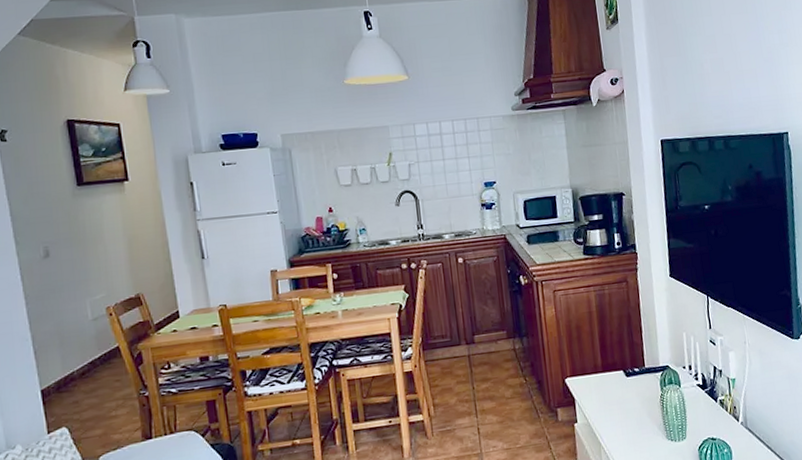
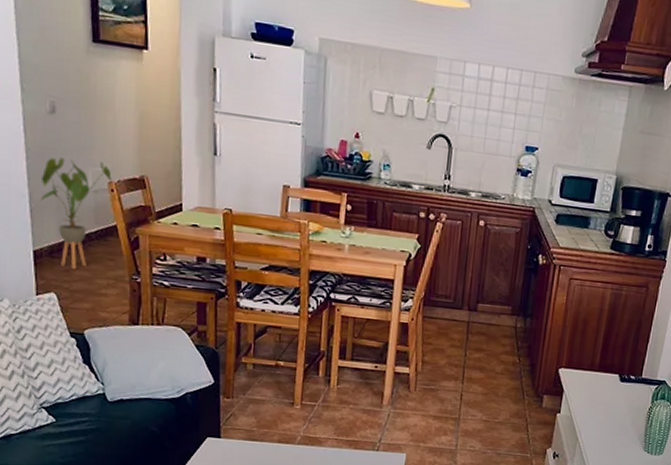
house plant: none [41,290,112,399] -> present [40,157,115,269]

